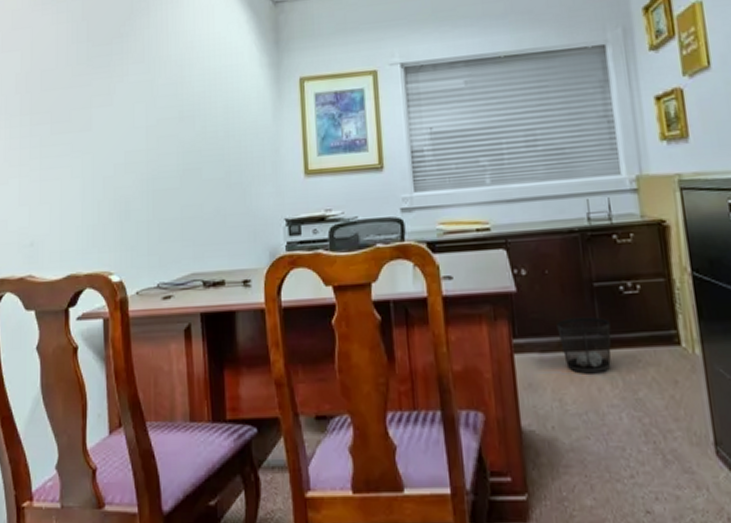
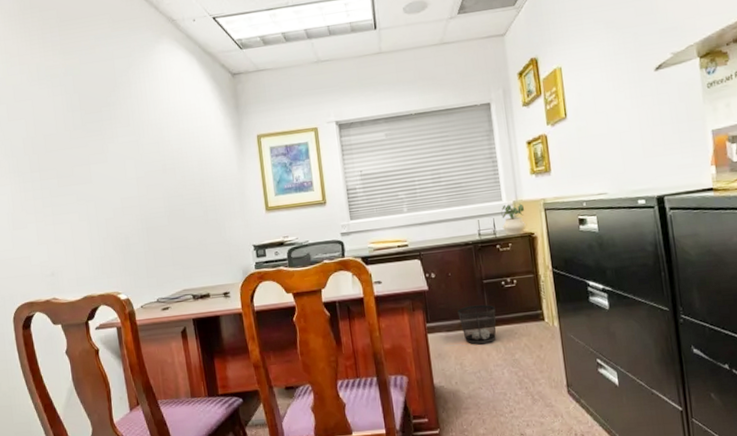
potted plant: none [619,179,656,223] -> present [501,203,527,236]

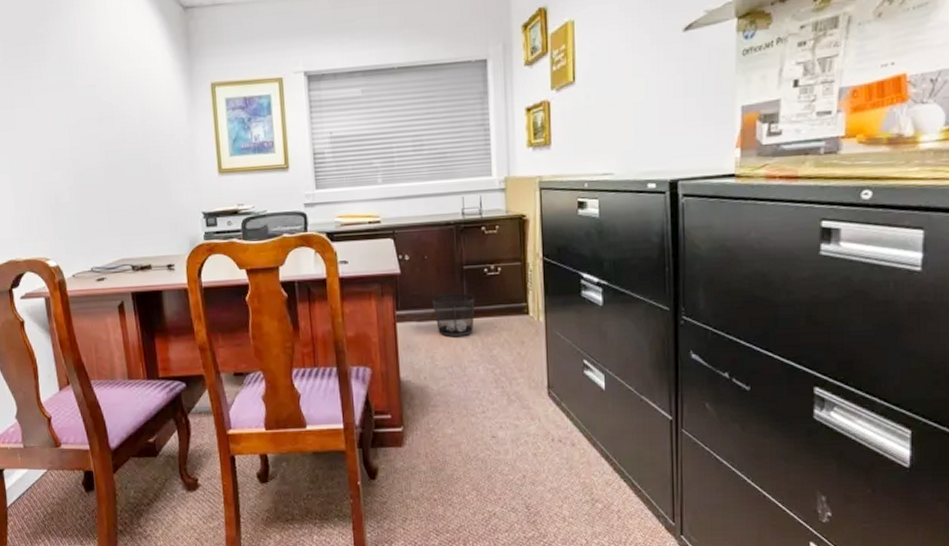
potted plant: present [501,203,527,236] -> none [489,180,518,217]

